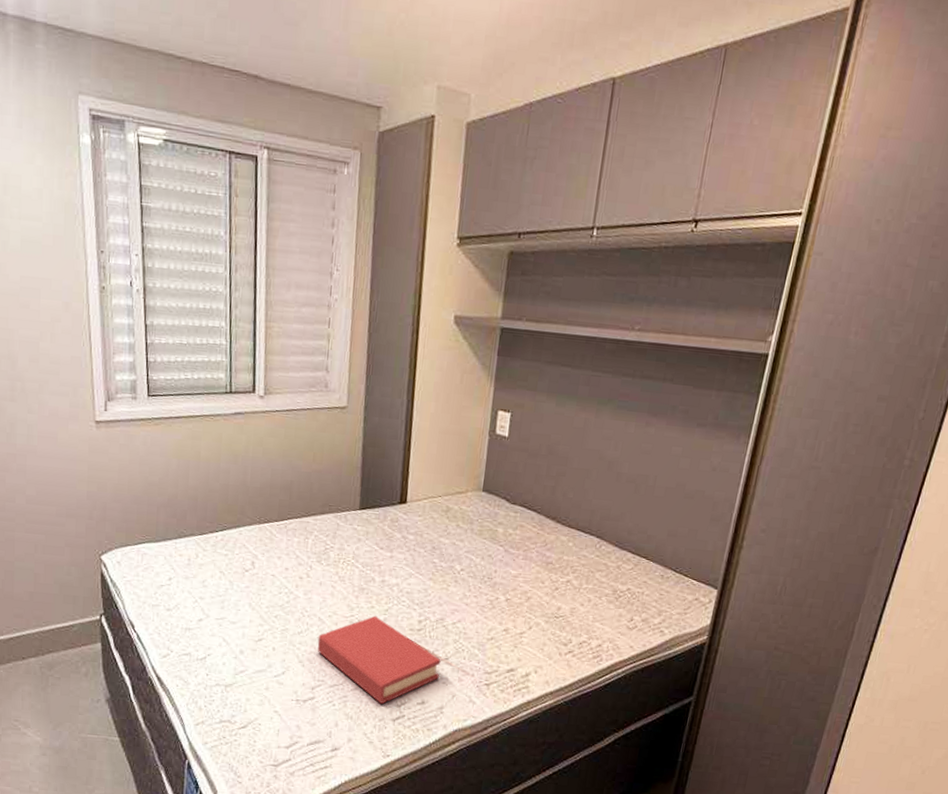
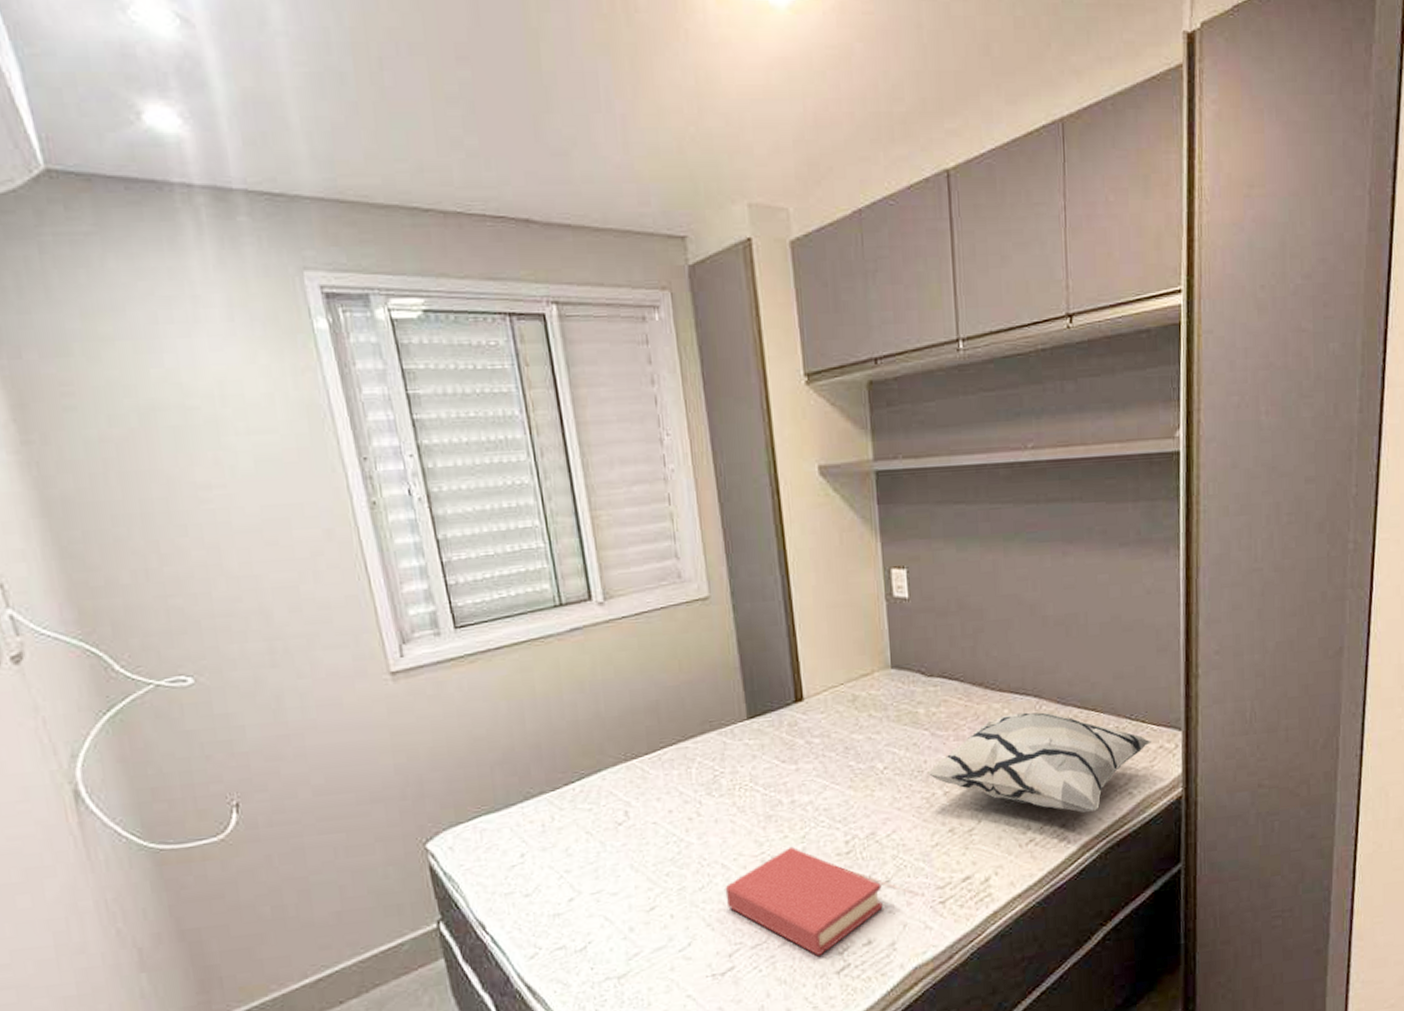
decorative pillow: none [494,547,691,640] -> present [926,712,1153,813]

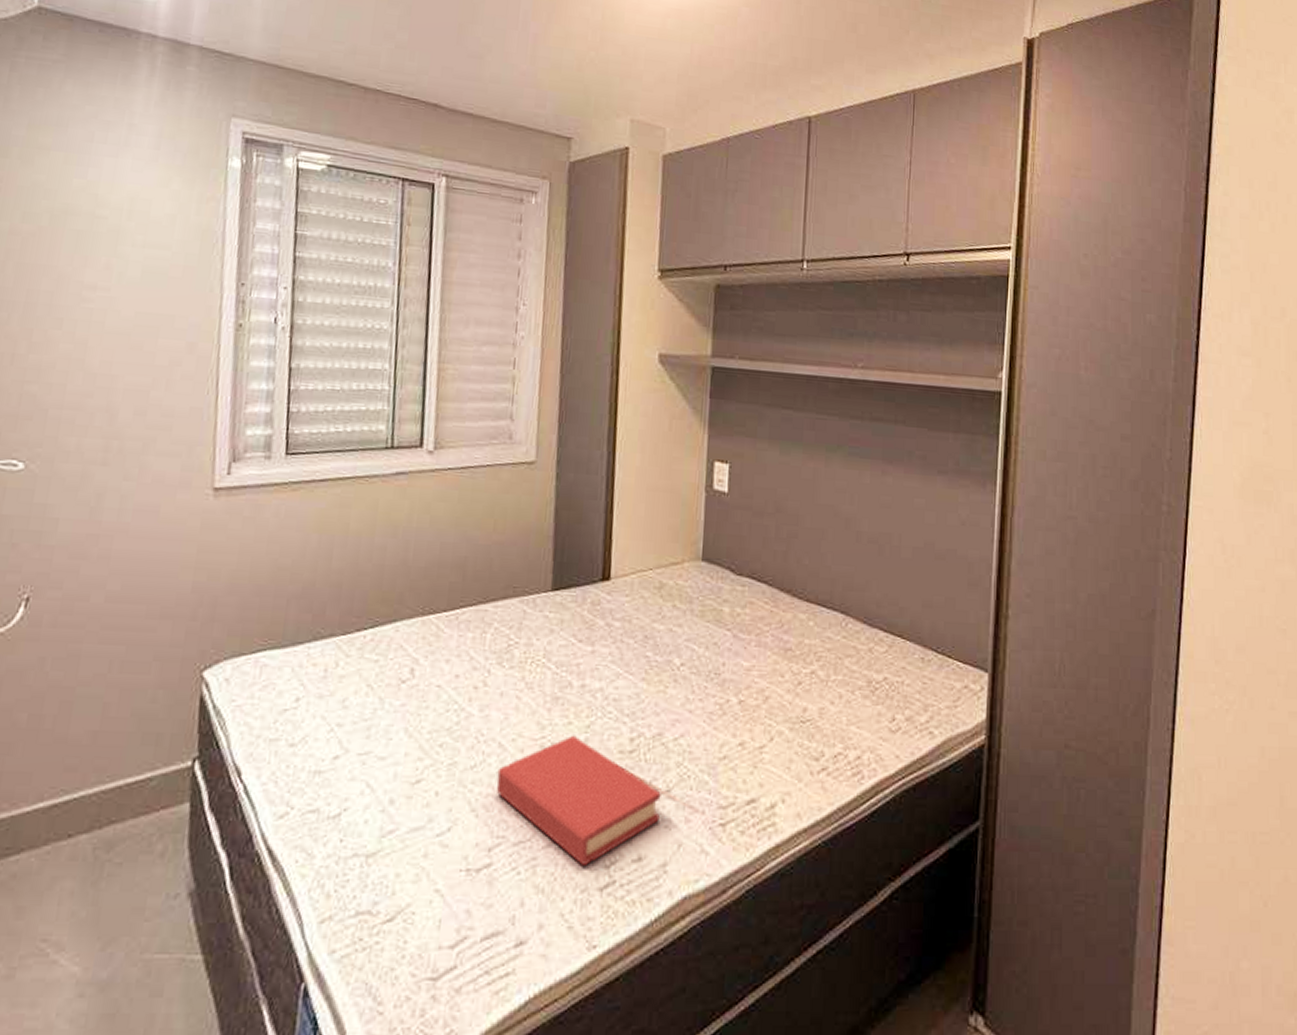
decorative pillow: present [926,712,1153,813] -> none [723,627,958,748]

